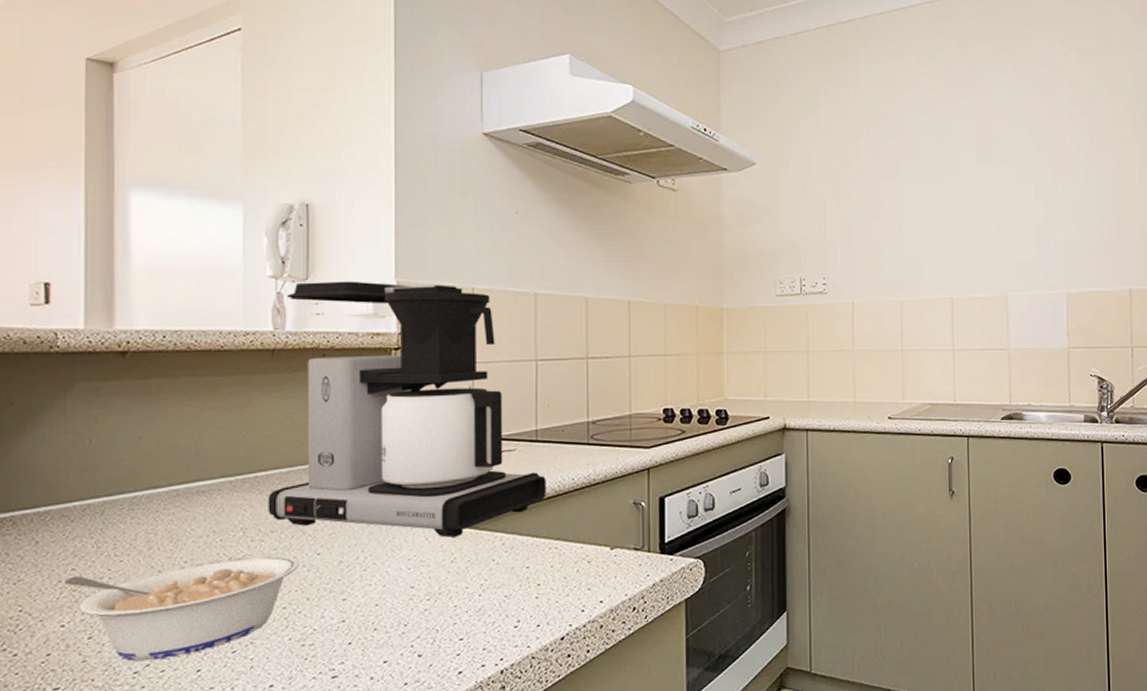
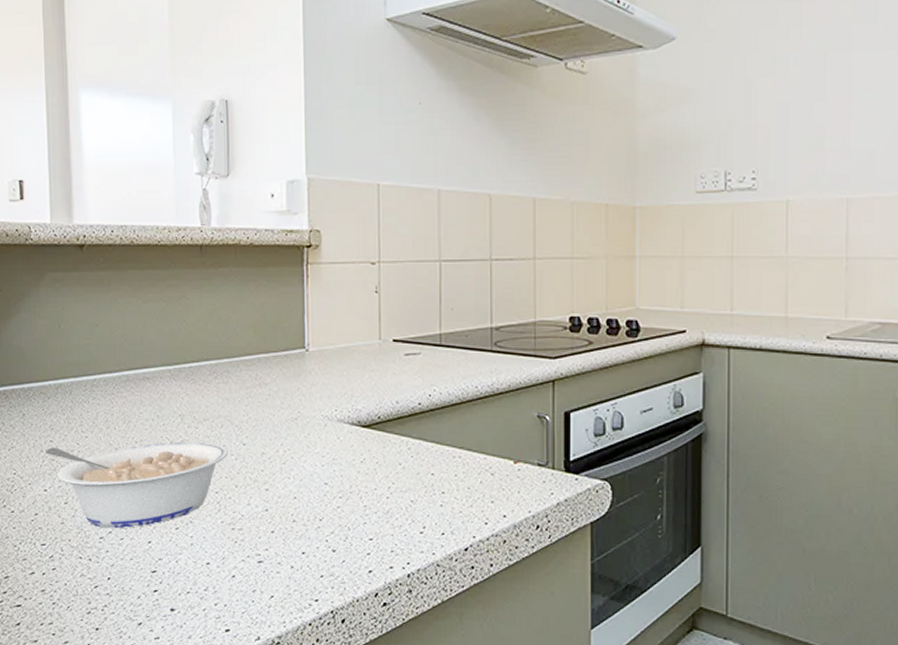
coffee maker: present [268,281,546,537] -> none [200,177,450,438]

